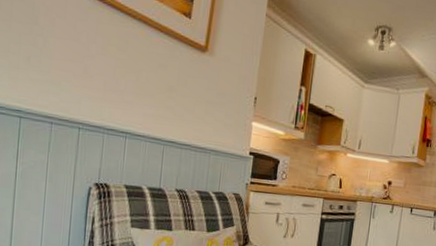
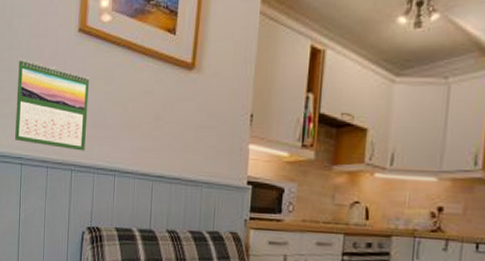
calendar: none [12,10,102,112] -> present [14,58,89,151]

